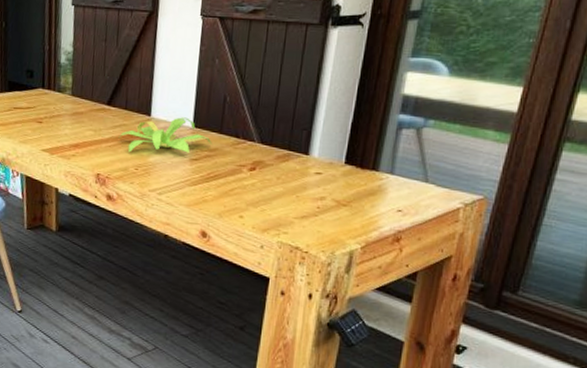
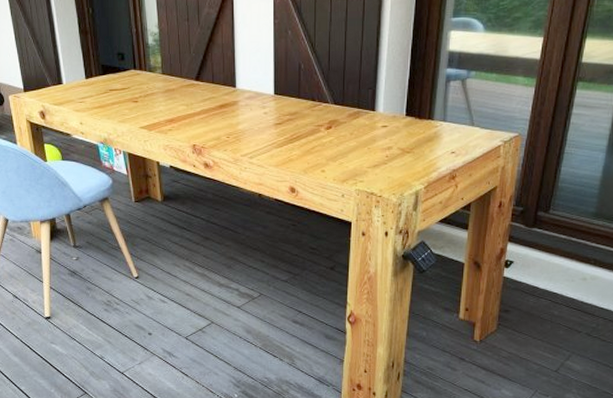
plant: present [118,117,212,153] -> none [209,86,292,123]

